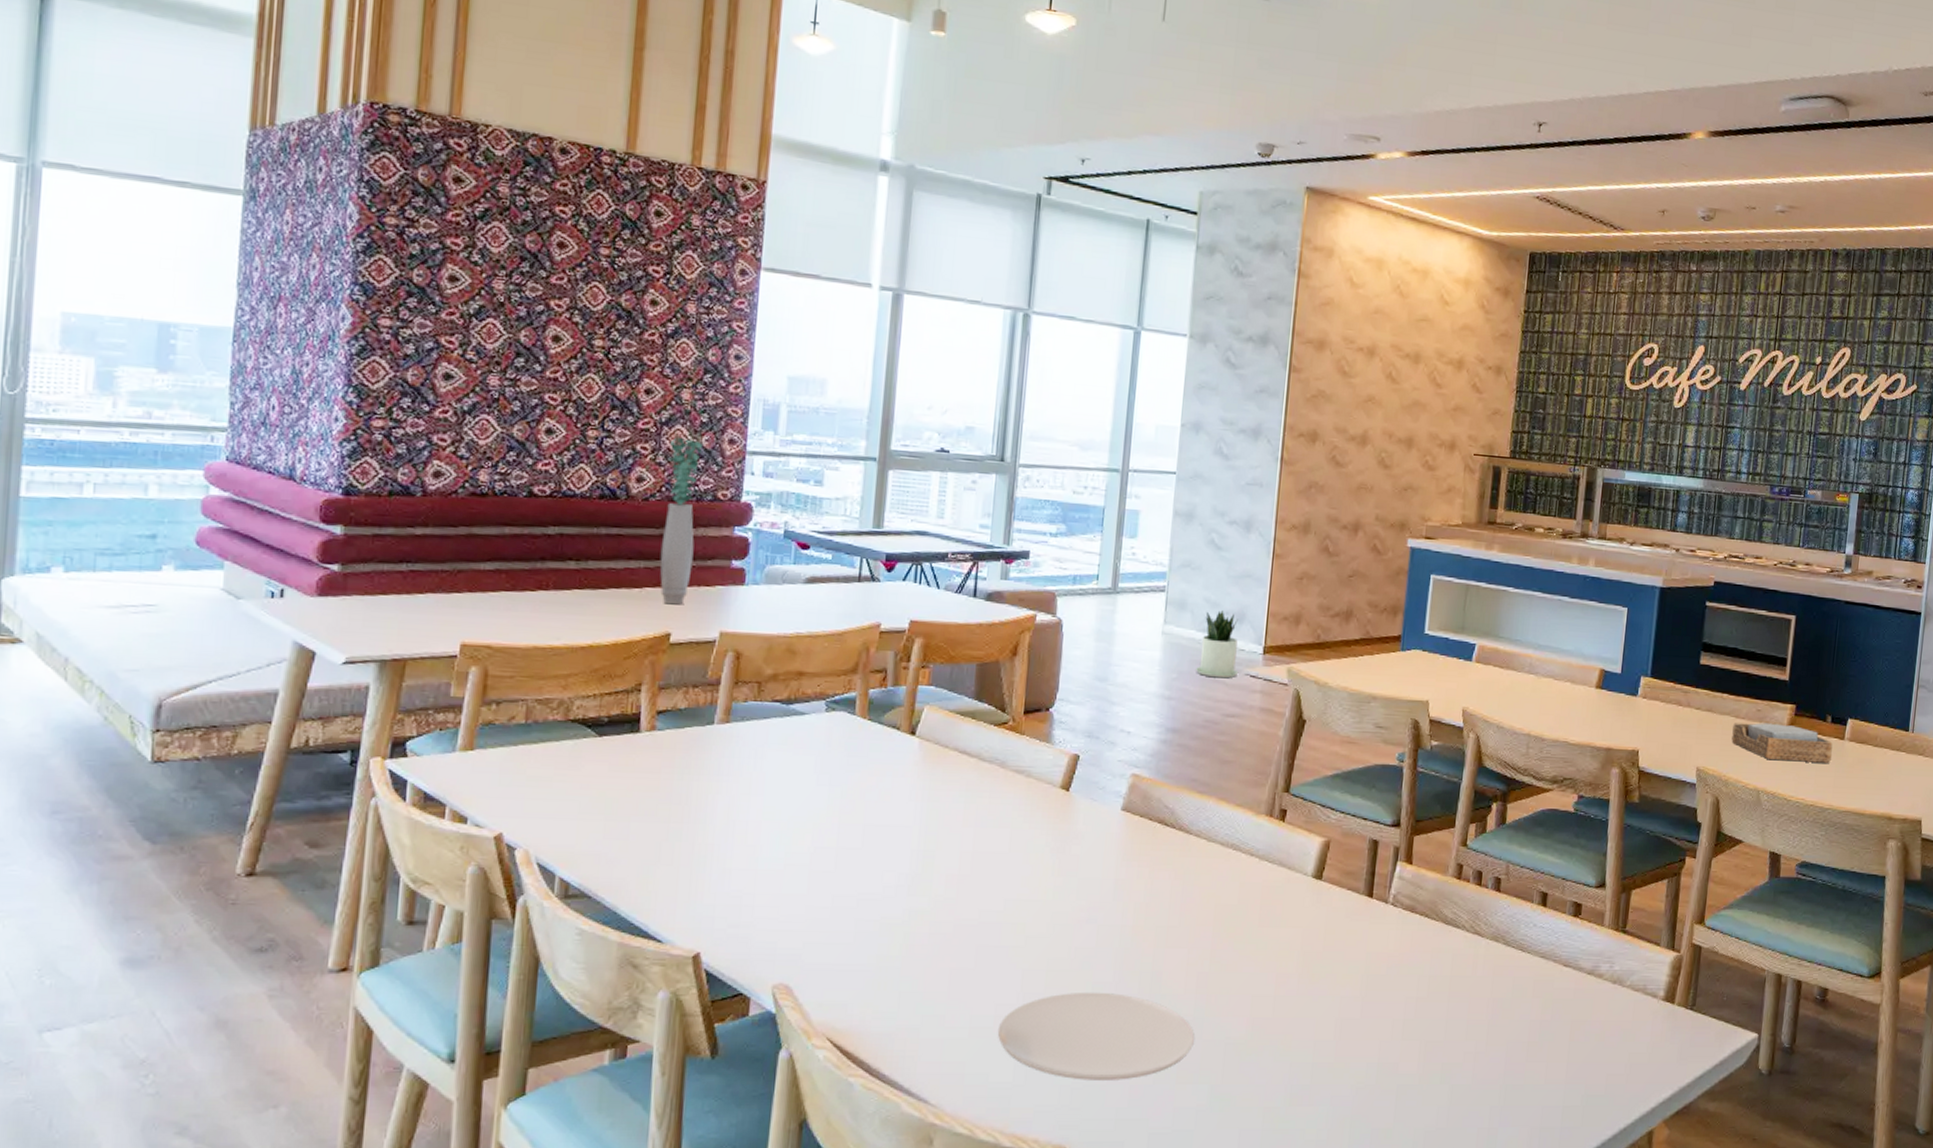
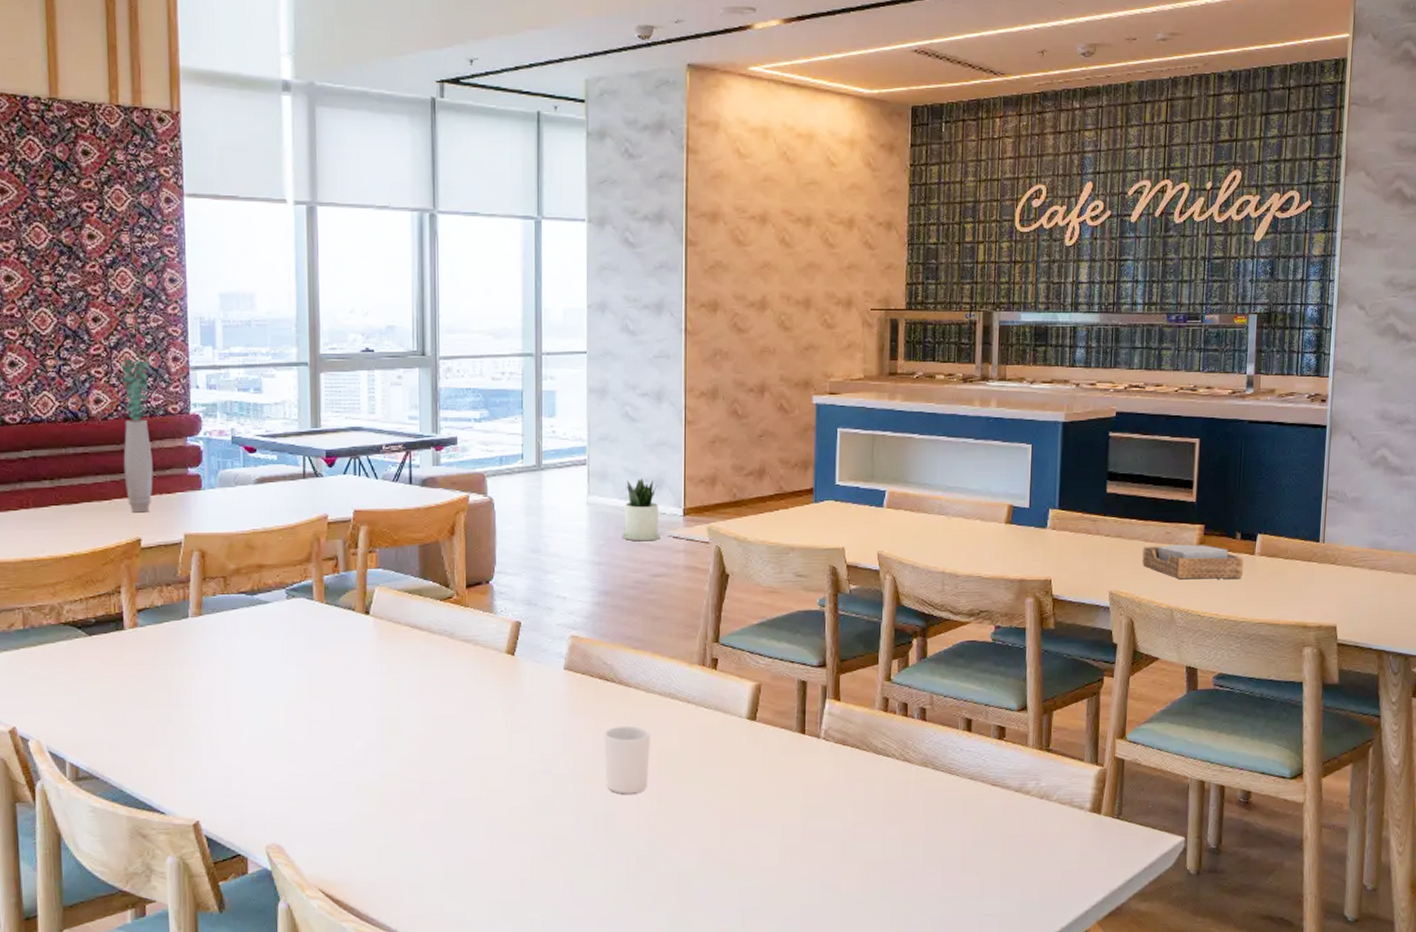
plate: present [997,992,1194,1080] -> none [470,834,649,914]
mug: none [1155,876,1208,952] -> present [604,725,650,794]

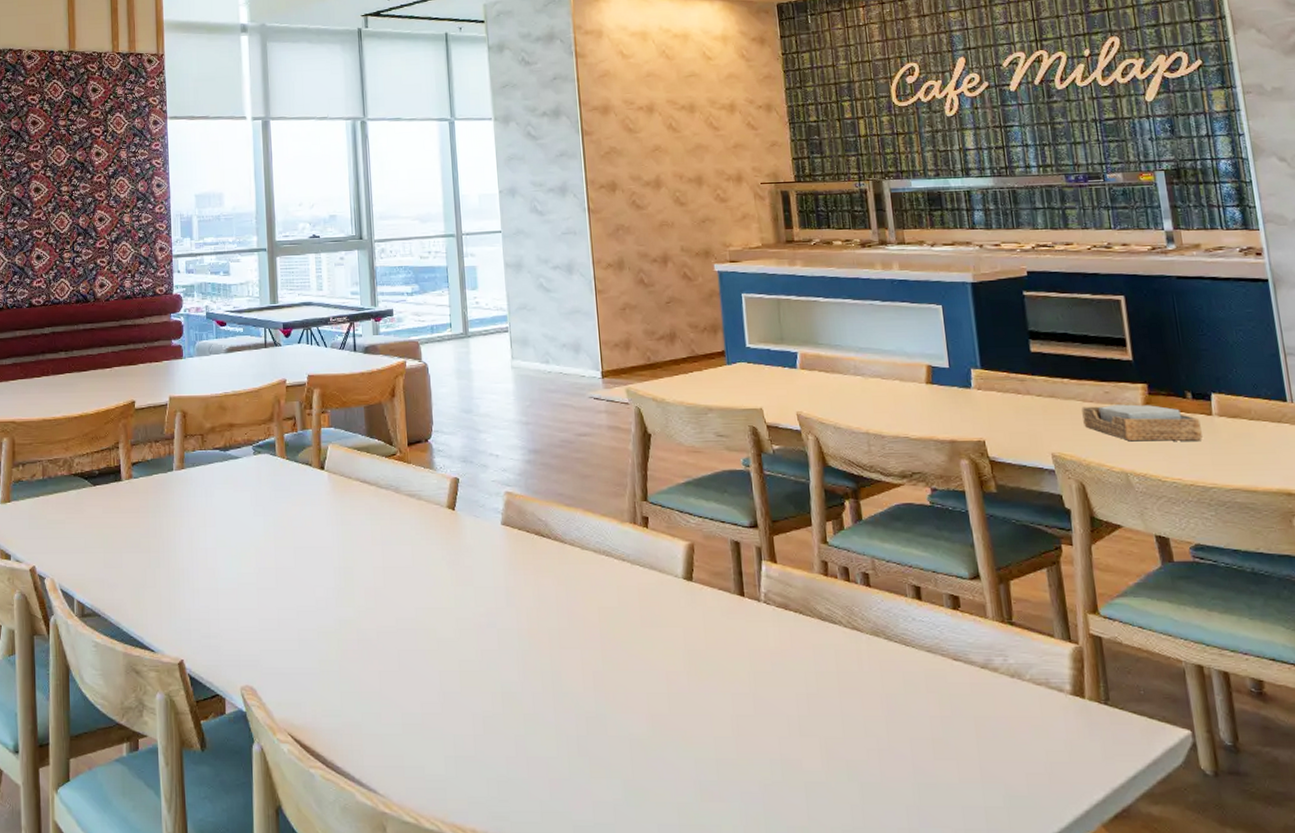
vase: present [119,353,153,513] -> none [119,246,145,379]
mug: present [604,725,650,794] -> none [543,582,591,652]
planter: present [620,478,662,542] -> none [544,343,583,403]

